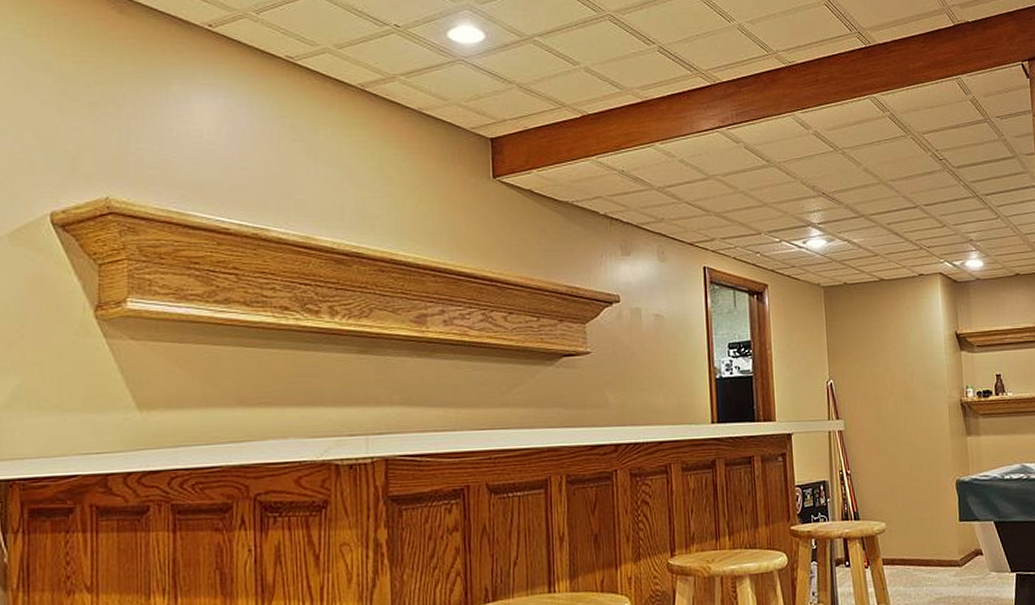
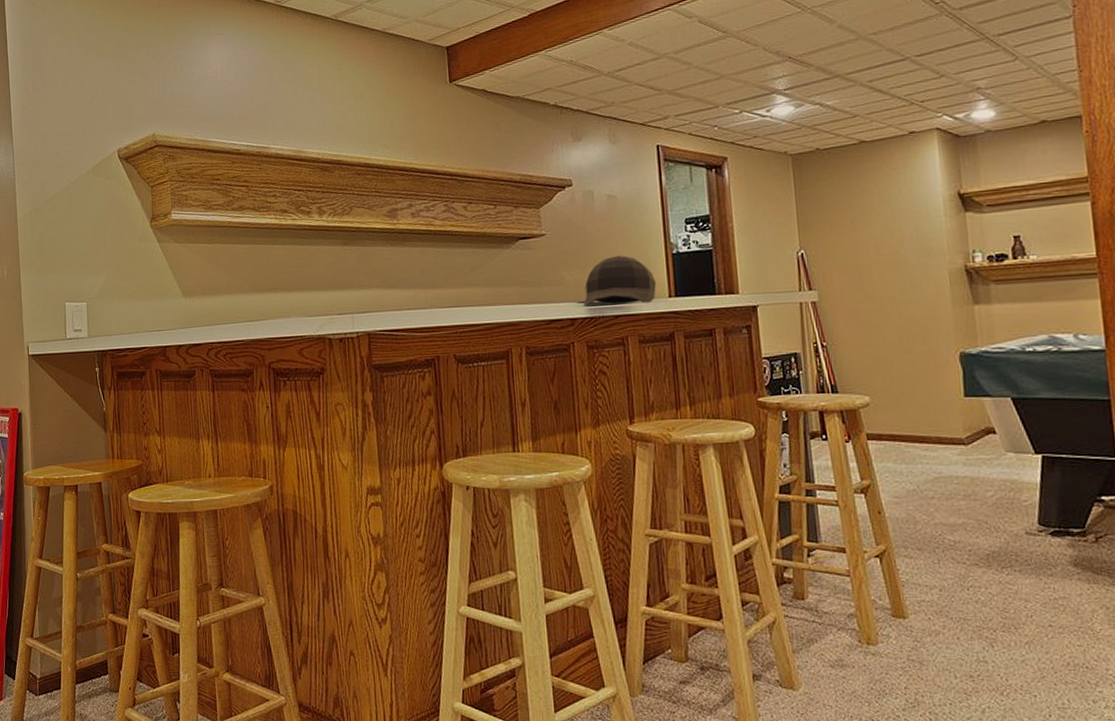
baseball cap: none [627,377,700,432] -> present [583,255,656,307]

